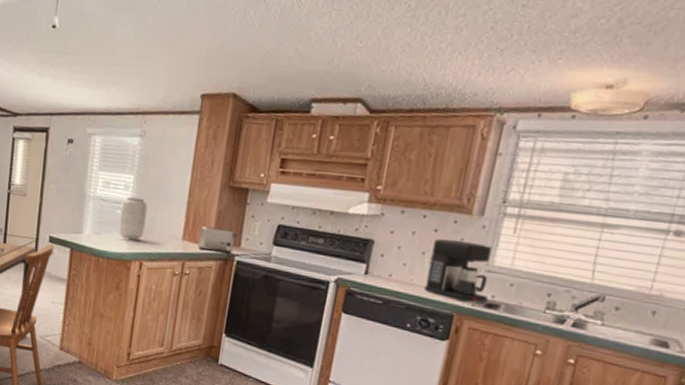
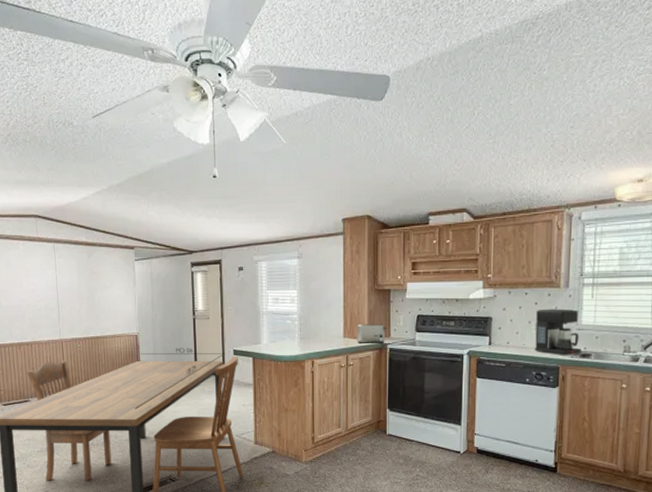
vase: present [118,196,147,241] -> none [290,308,312,344]

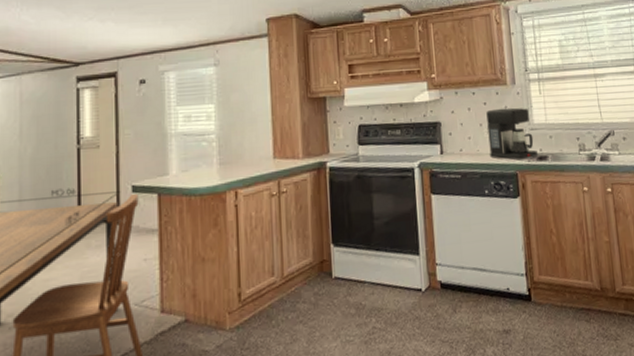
toaster: present [357,323,387,344] -> none [289,138,325,166]

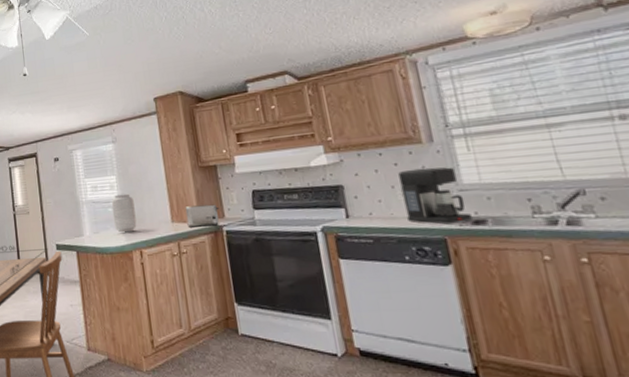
vase: none [206,125,234,171] -> present [111,193,137,233]
toaster: none [289,138,325,166] -> present [185,203,220,229]

